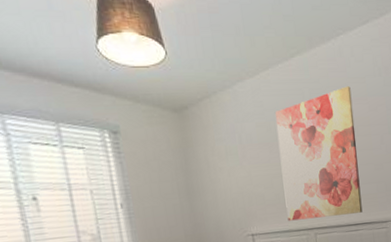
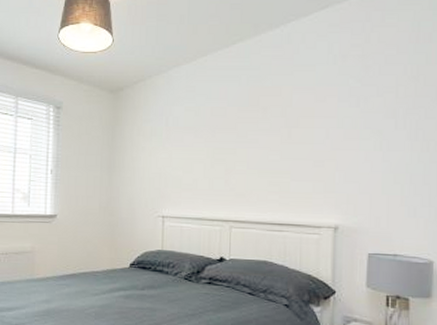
wall art: present [275,86,363,221] -> none [202,74,296,212]

